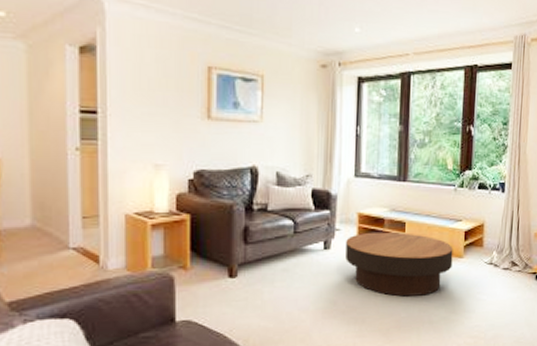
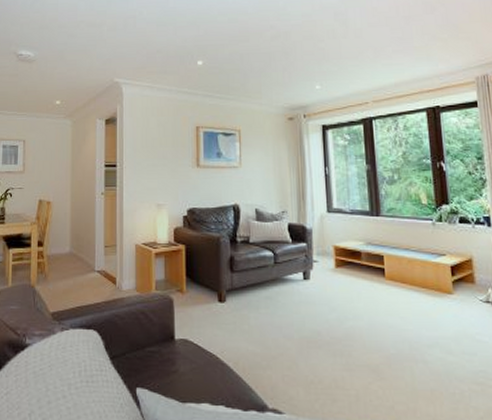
coffee table: present [345,231,453,297] -> none [325,264,442,332]

